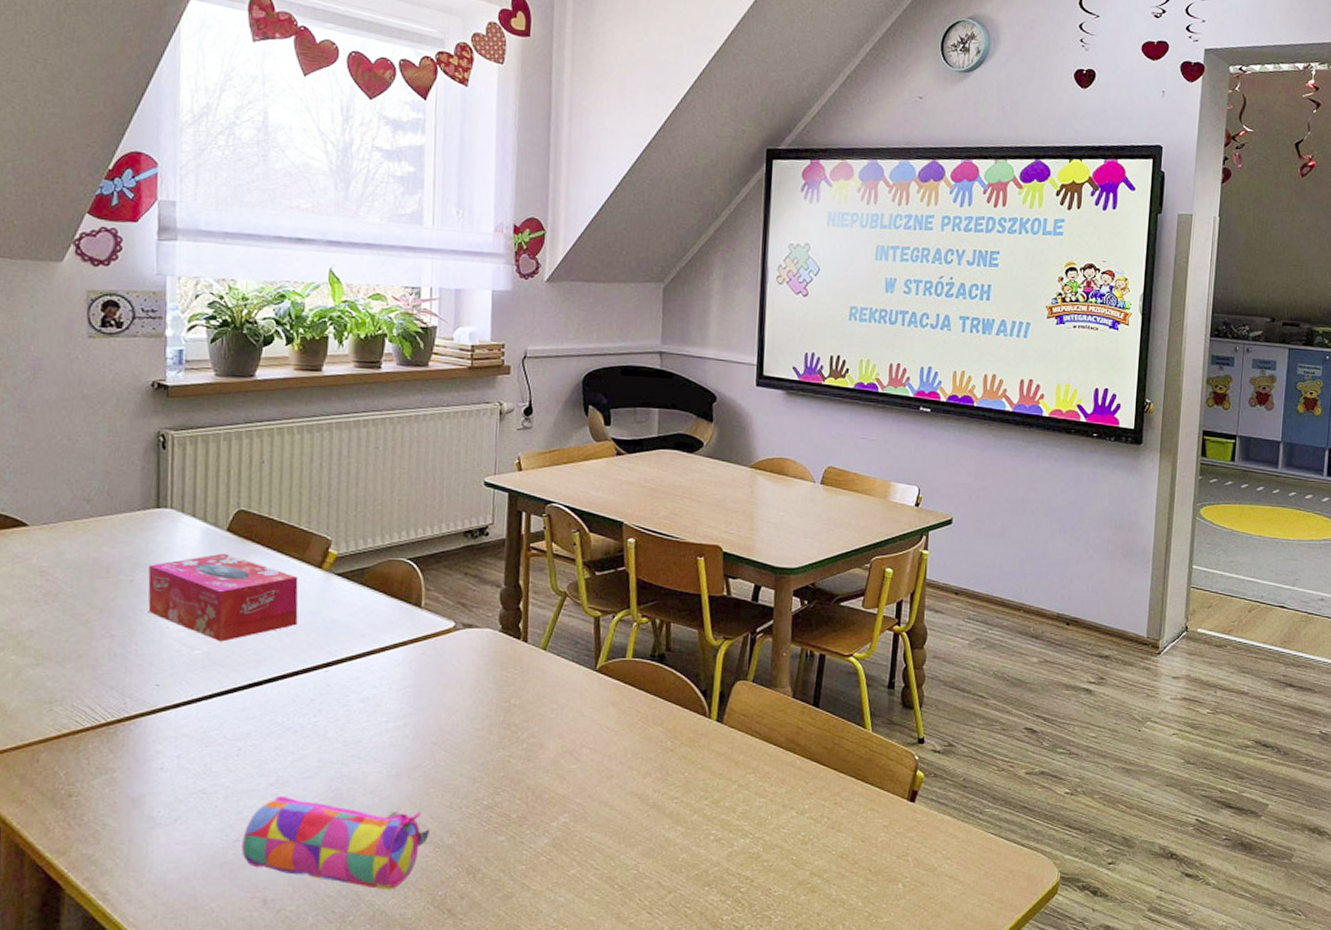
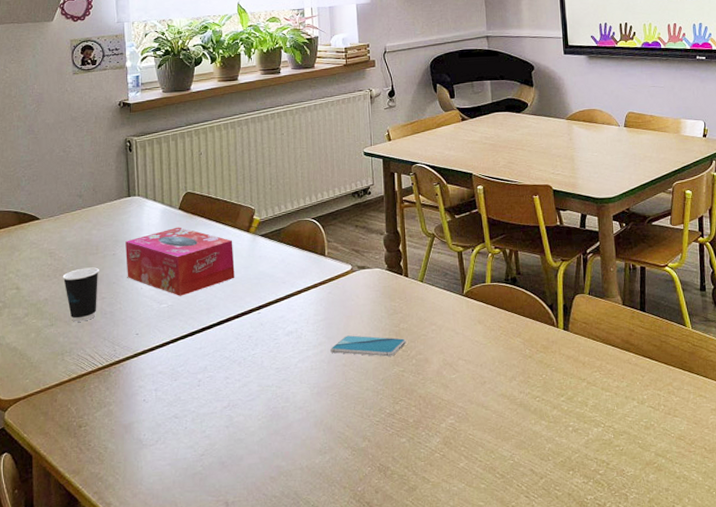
dixie cup: none [56,594,110,664] -> present [62,267,99,322]
pencil case: present [242,797,429,890] -> none [207,416,347,489]
smartphone: none [418,708,518,737] -> present [330,335,407,357]

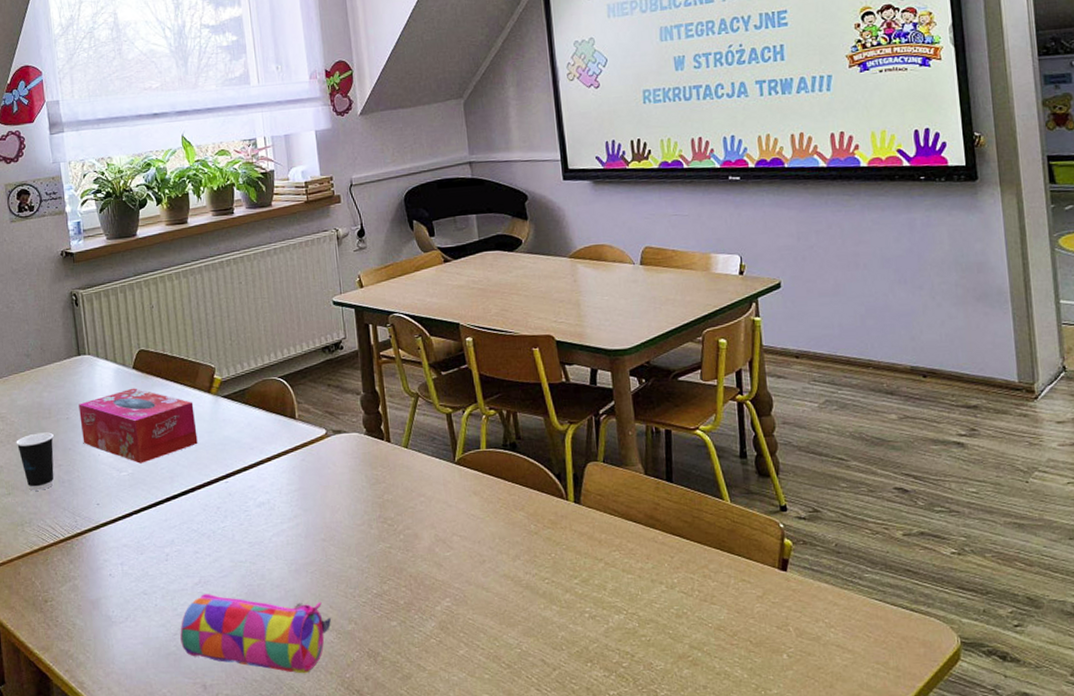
pencil case: none [207,416,347,489] -> present [180,594,331,674]
smartphone: present [330,335,407,357] -> none [307,507,392,531]

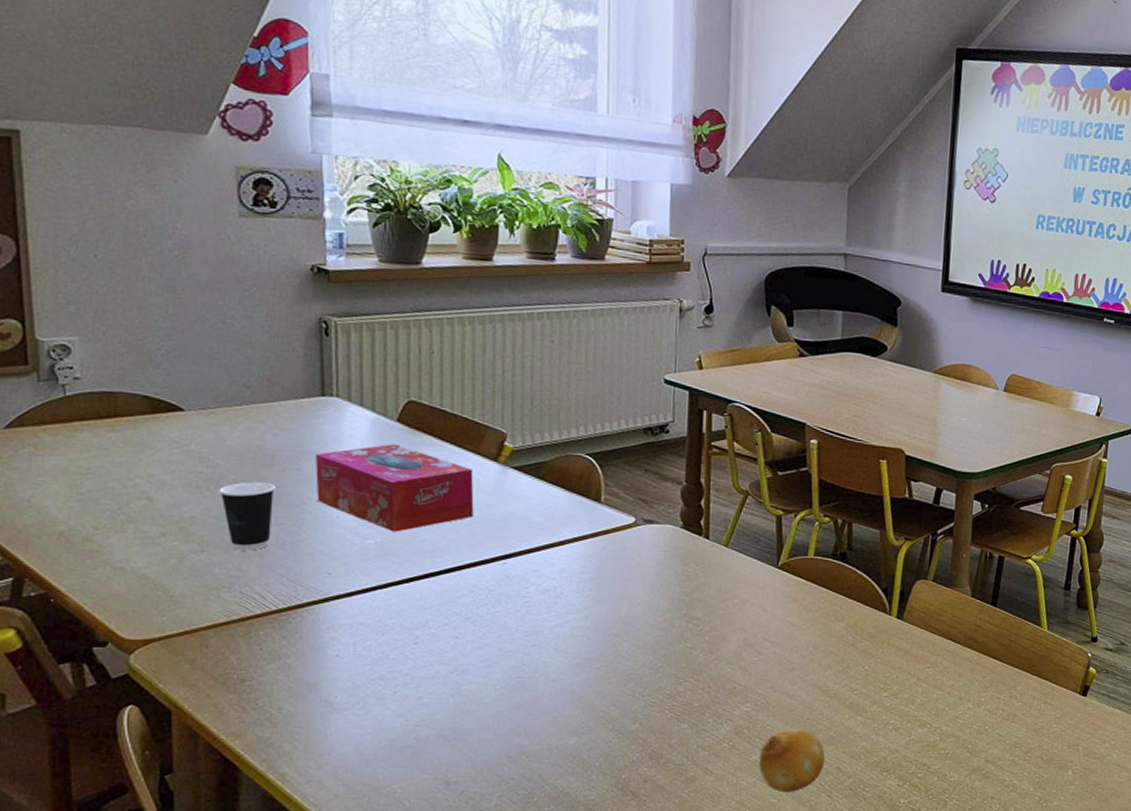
pencil case: present [180,594,331,674] -> none [423,684,612,774]
fruit: none [465,620,529,688] -> present [758,728,826,793]

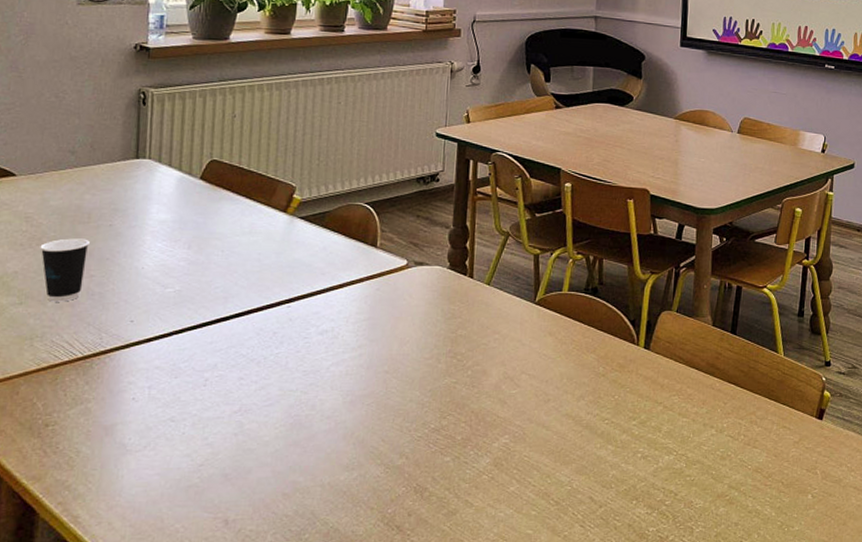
tissue box: present [315,443,474,532] -> none [125,199,265,281]
fruit: present [758,728,826,793] -> none [515,458,579,524]

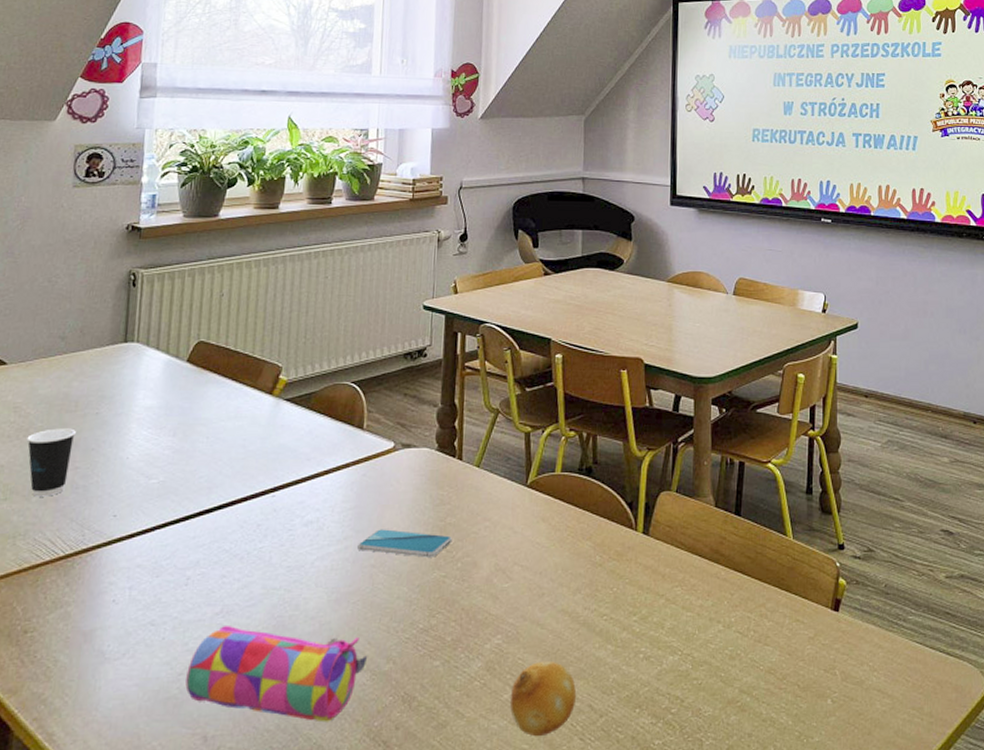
pencil case: none [206,423,381,509] -> present [185,626,367,722]
smartphone: none [372,339,464,365] -> present [358,529,453,558]
fruit: none [515,458,579,524] -> present [509,660,577,737]

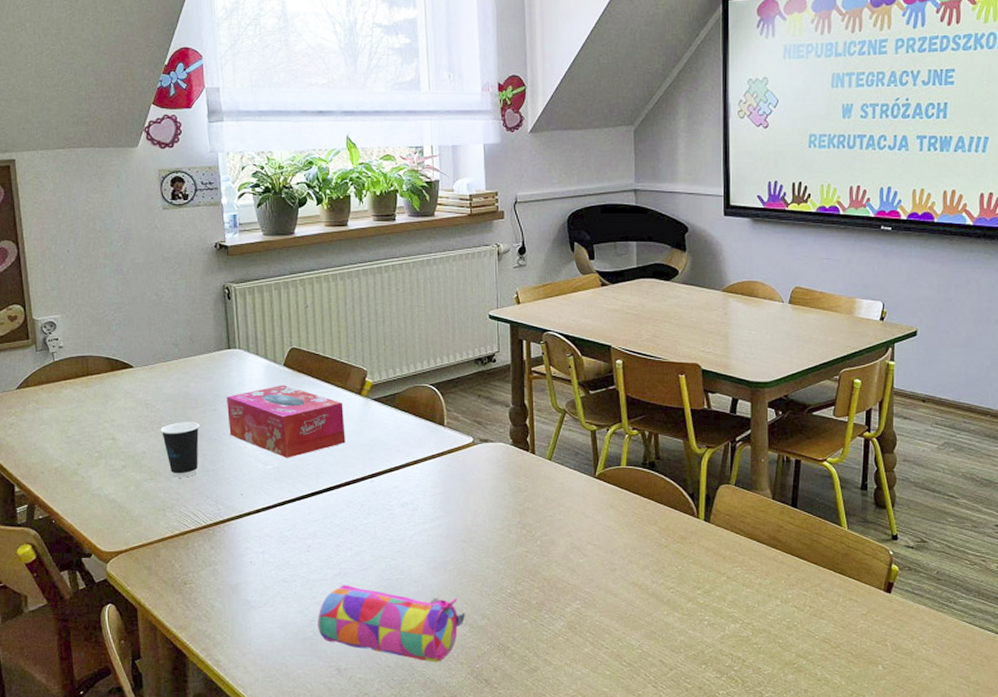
tissue box: none [110,383,251,470] -> present [227,385,346,458]
smartphone: present [358,529,453,558] -> none [449,511,532,536]
fruit: present [509,660,577,737] -> none [590,623,649,683]

